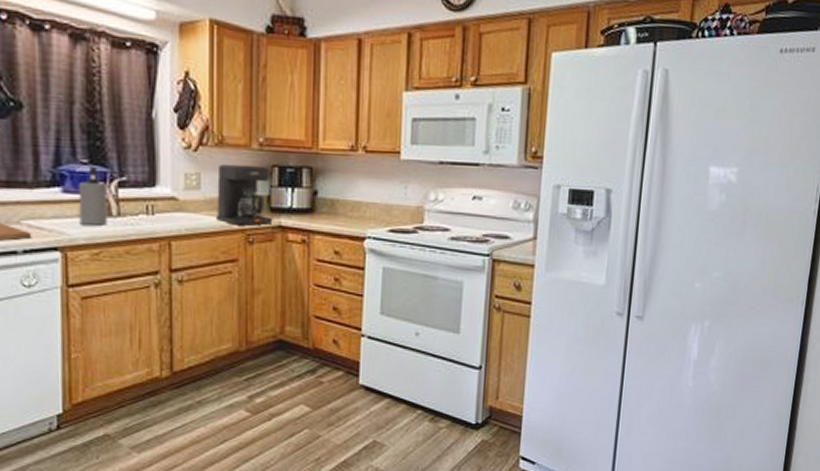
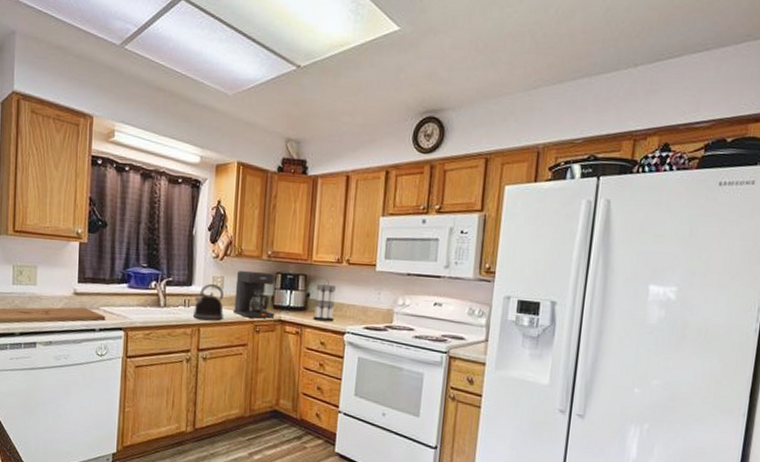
soap dispenser: present [76,167,107,227] -> none [138,269,158,314]
kettle: none [159,183,203,232] -> present [192,284,225,321]
spice rack: none [323,172,352,226] -> present [313,279,337,323]

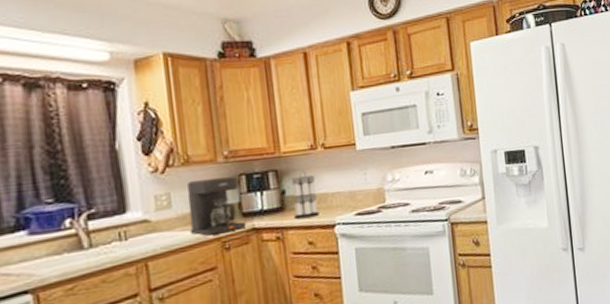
kettle: present [192,284,225,321] -> none [133,204,178,254]

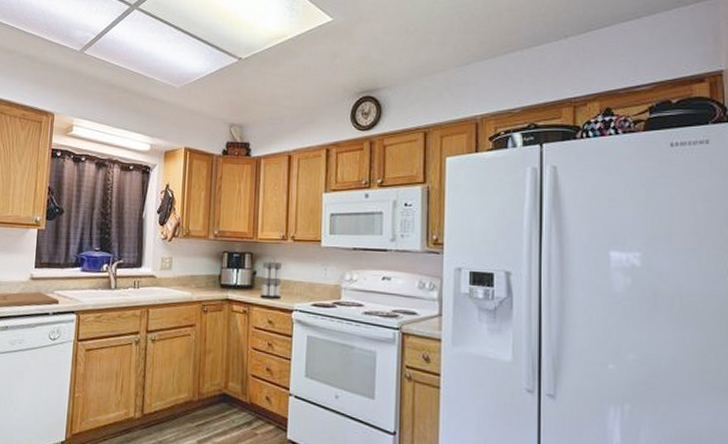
coffee maker: present [187,176,247,236] -> none [181,250,223,298]

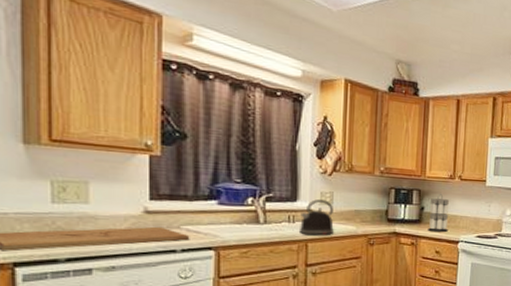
kettle: none [142,265,173,302] -> present [298,199,335,236]

